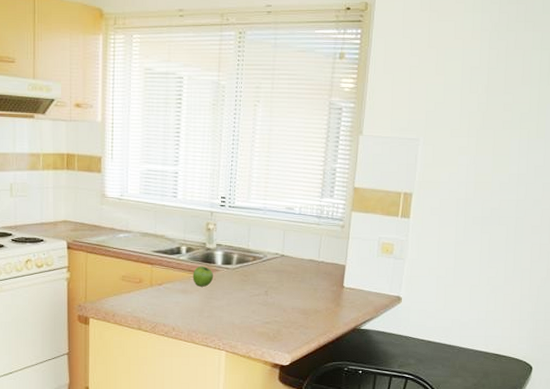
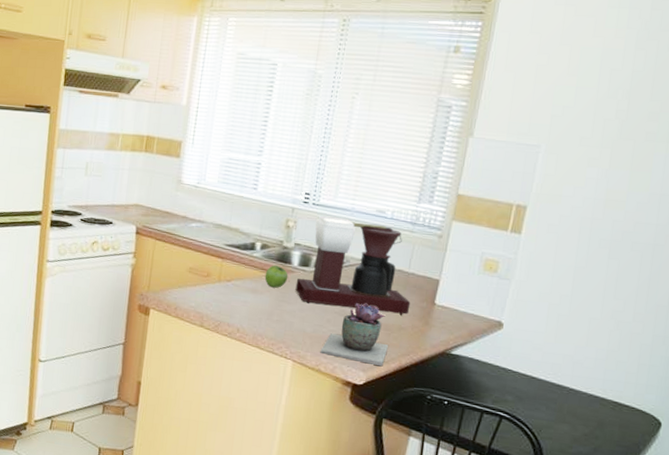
coffee maker: none [221,216,323,300] -> present [295,215,411,315]
succulent plant: none [249,292,307,347] -> present [320,303,388,367]

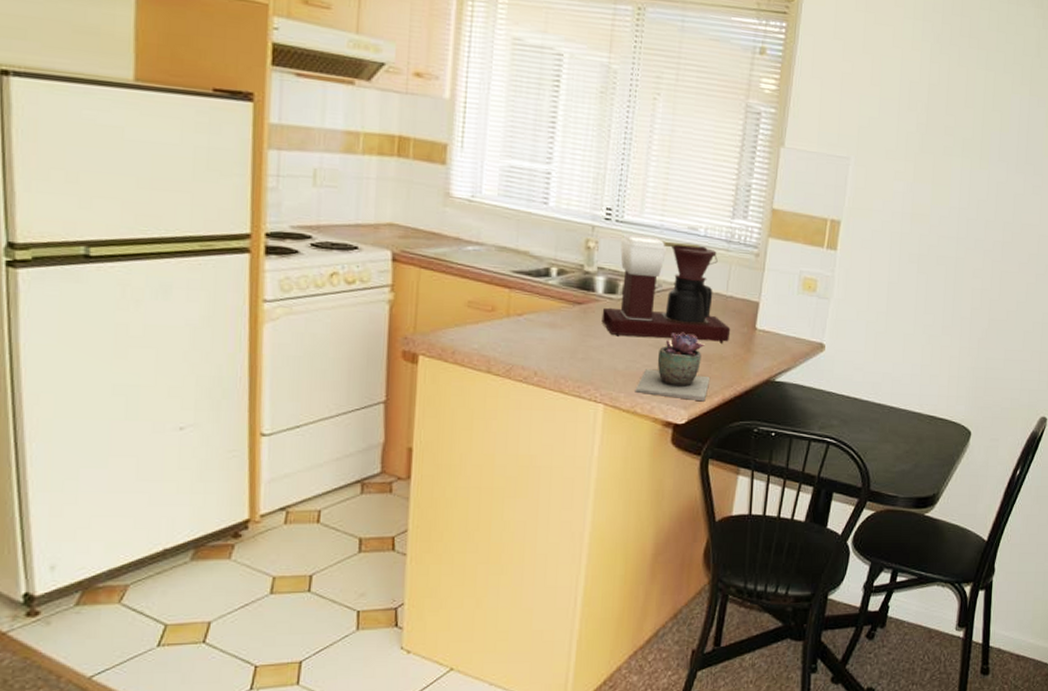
fruit: present [264,265,289,288] -> none [564,294,593,321]

